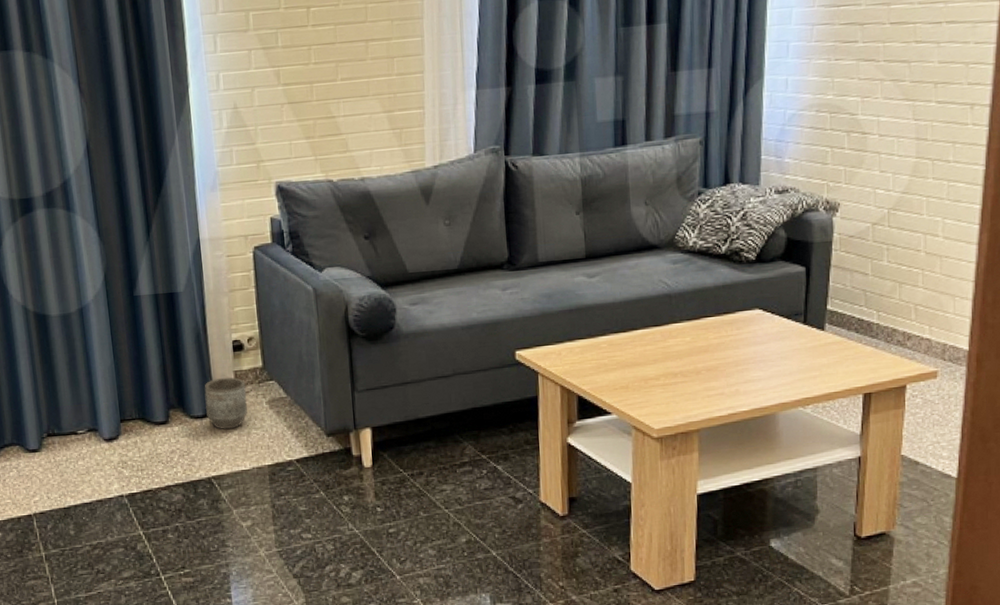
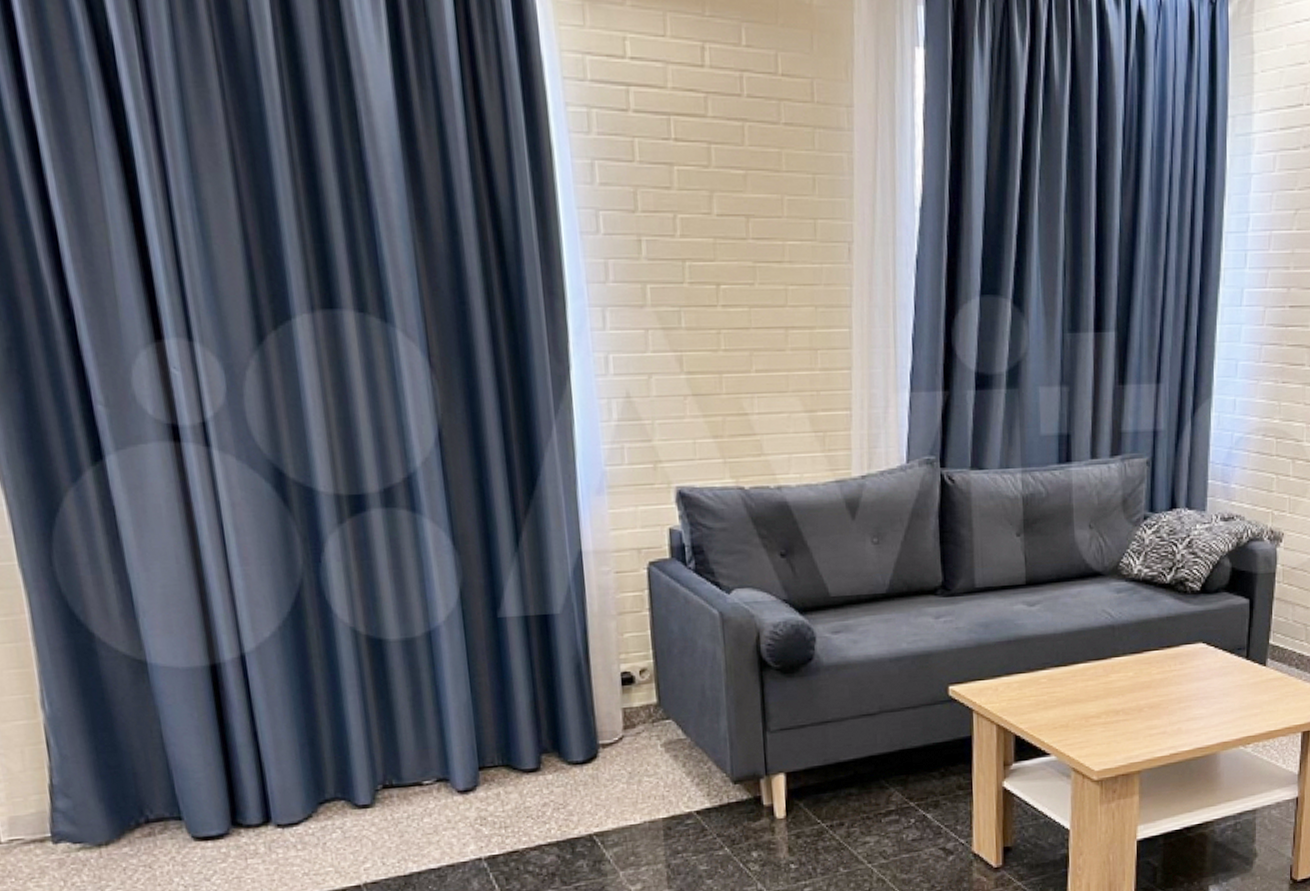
planter: present [204,377,248,430] -> none [585,715,639,778]

